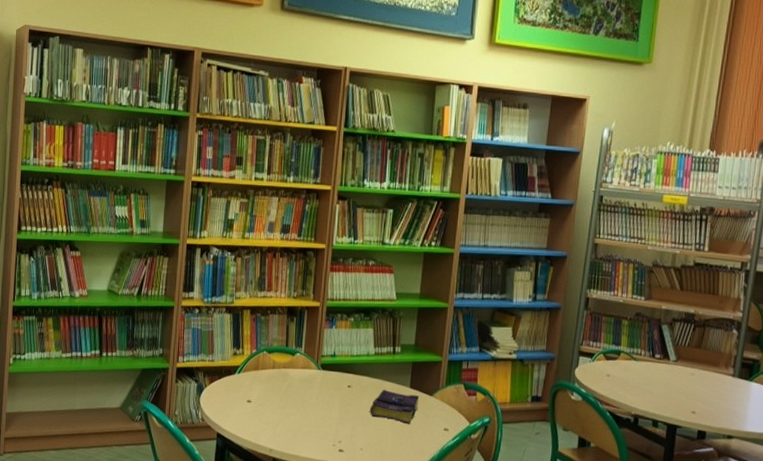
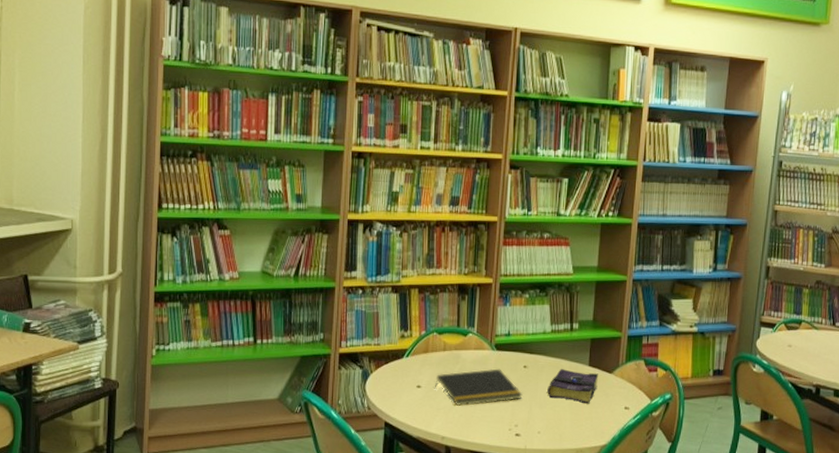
notepad: none [264,387,346,421] -> present [435,369,523,406]

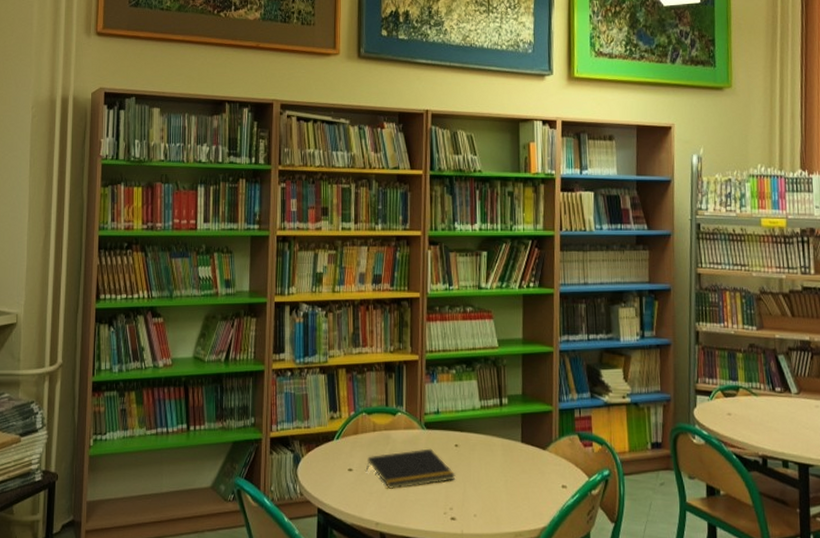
book: present [547,369,598,404] -> none [481,447,532,483]

